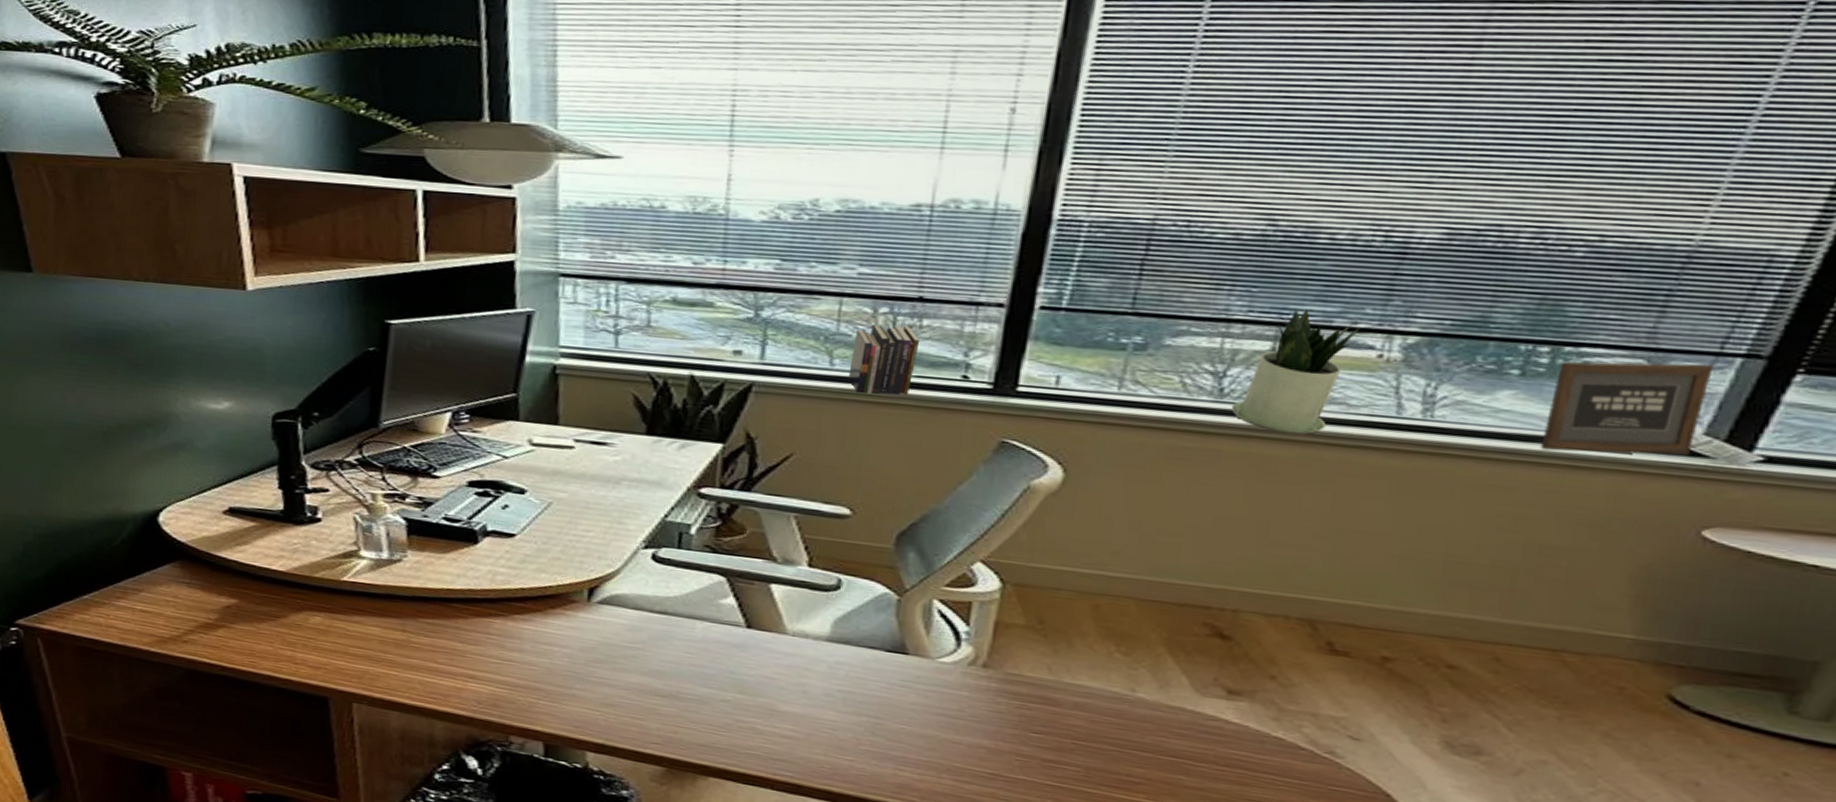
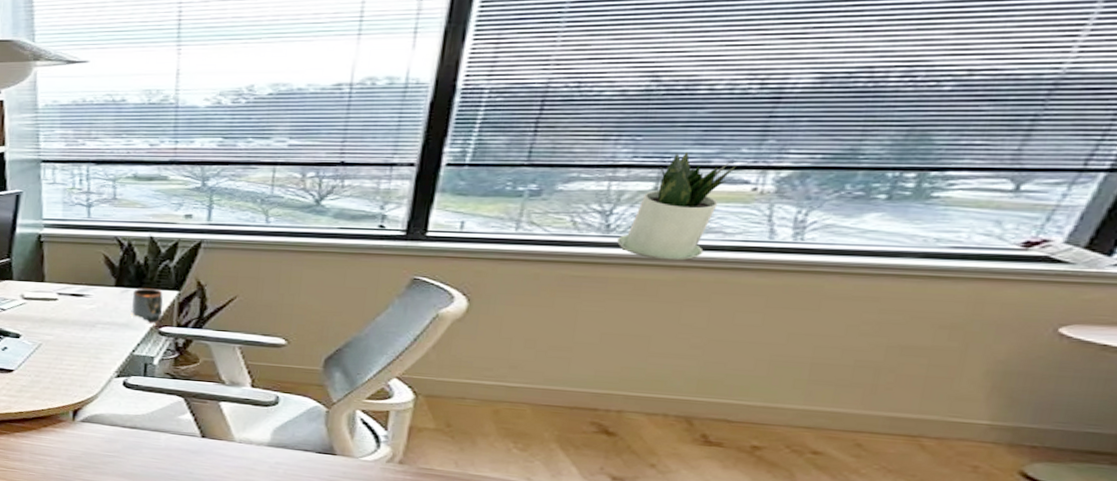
mug: none [665,438,704,484] -> present [132,288,163,325]
books: present [848,324,920,396] -> none [281,186,343,245]
picture frame: present [1540,361,1714,455] -> none [904,180,1077,265]

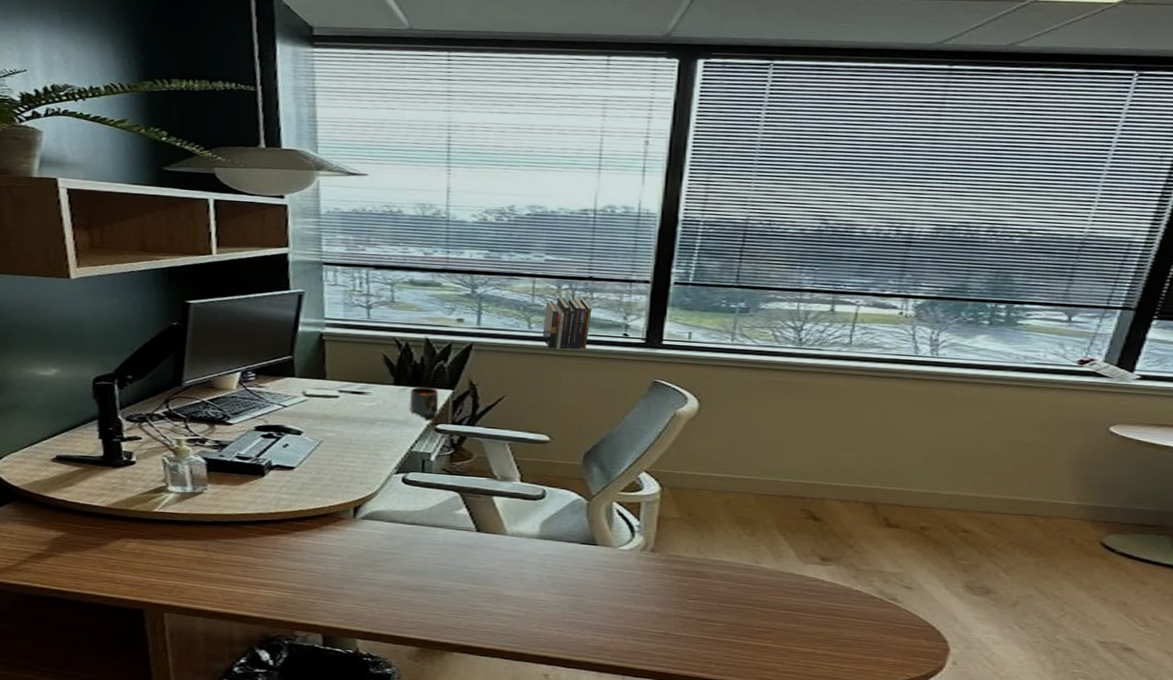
books: none [281,186,343,245] -> present [542,297,592,350]
planter: present [617,151,737,261] -> none [808,281,887,370]

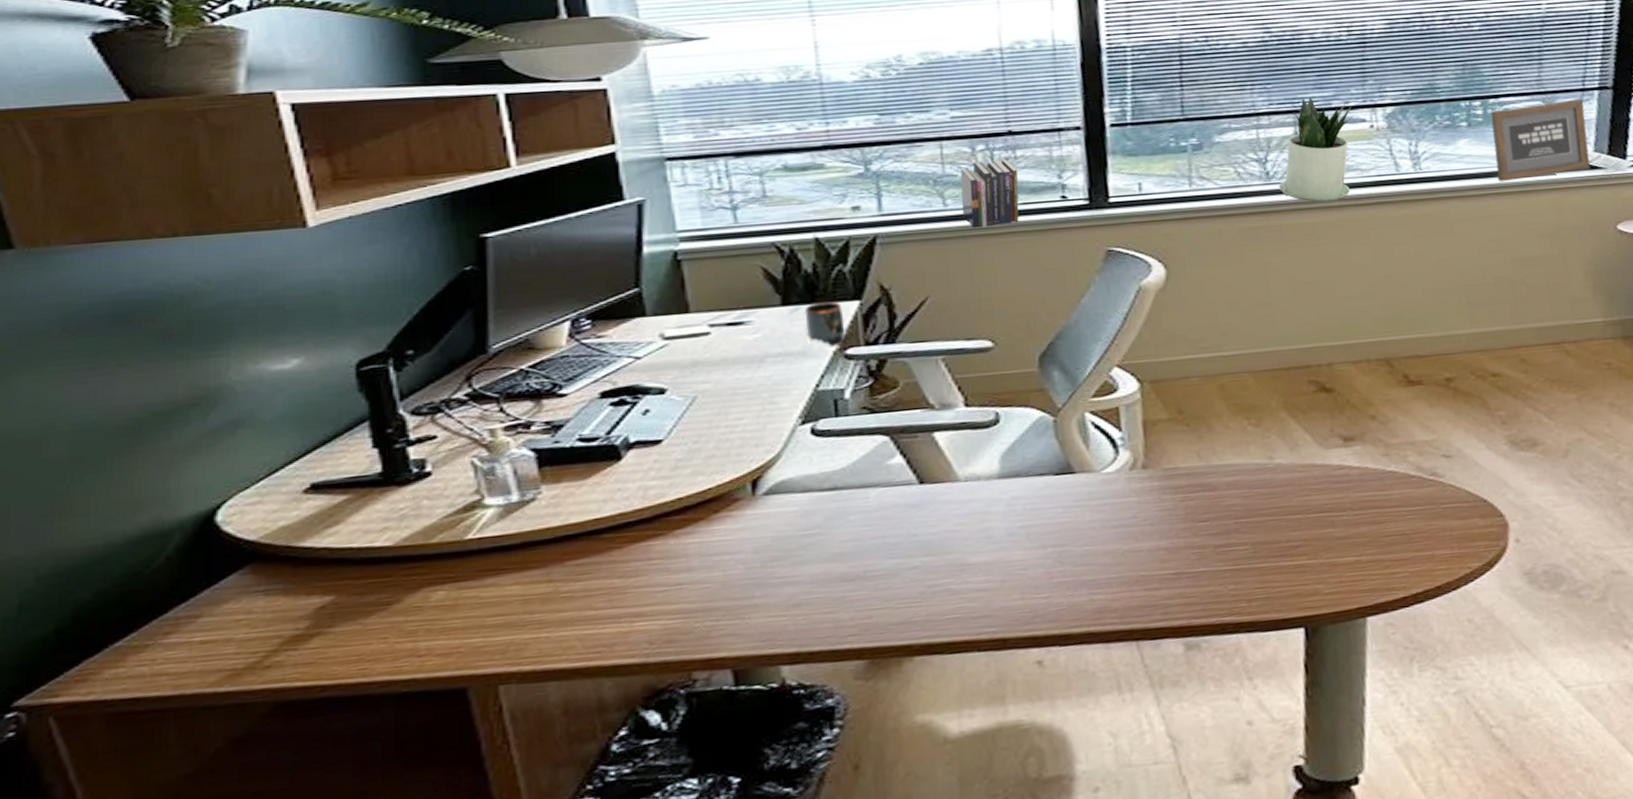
planter: none [808,281,887,370] -> present [1279,96,1352,202]
picture frame: none [1006,314,1105,377] -> present [1490,98,1591,182]

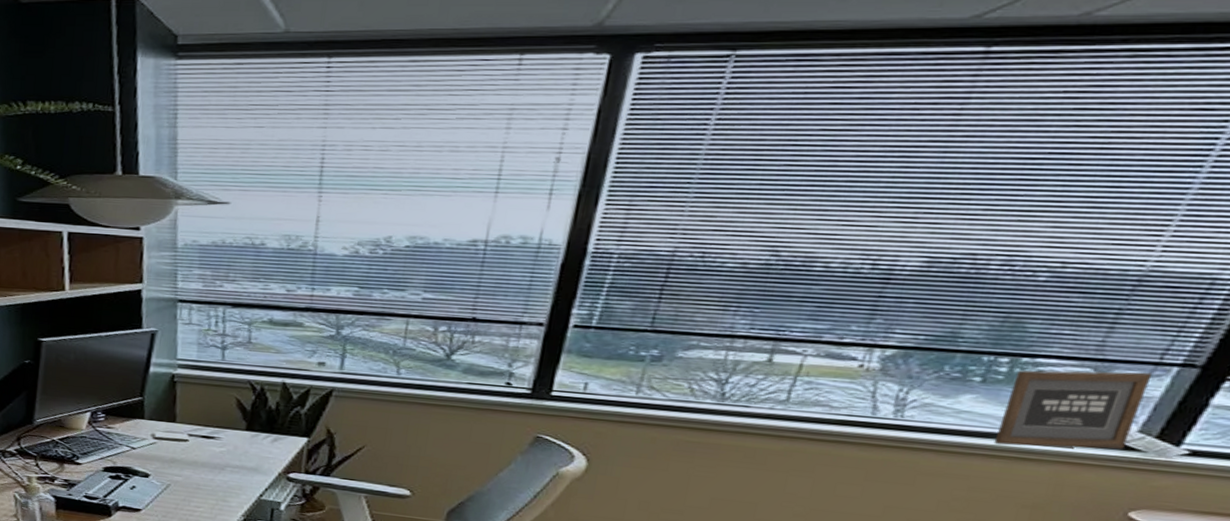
mug: present [805,301,845,348] -> none [261,433,293,470]
books: present [960,158,1019,229] -> none [411,340,472,400]
planter: present [1279,96,1352,202] -> none [731,326,846,432]

